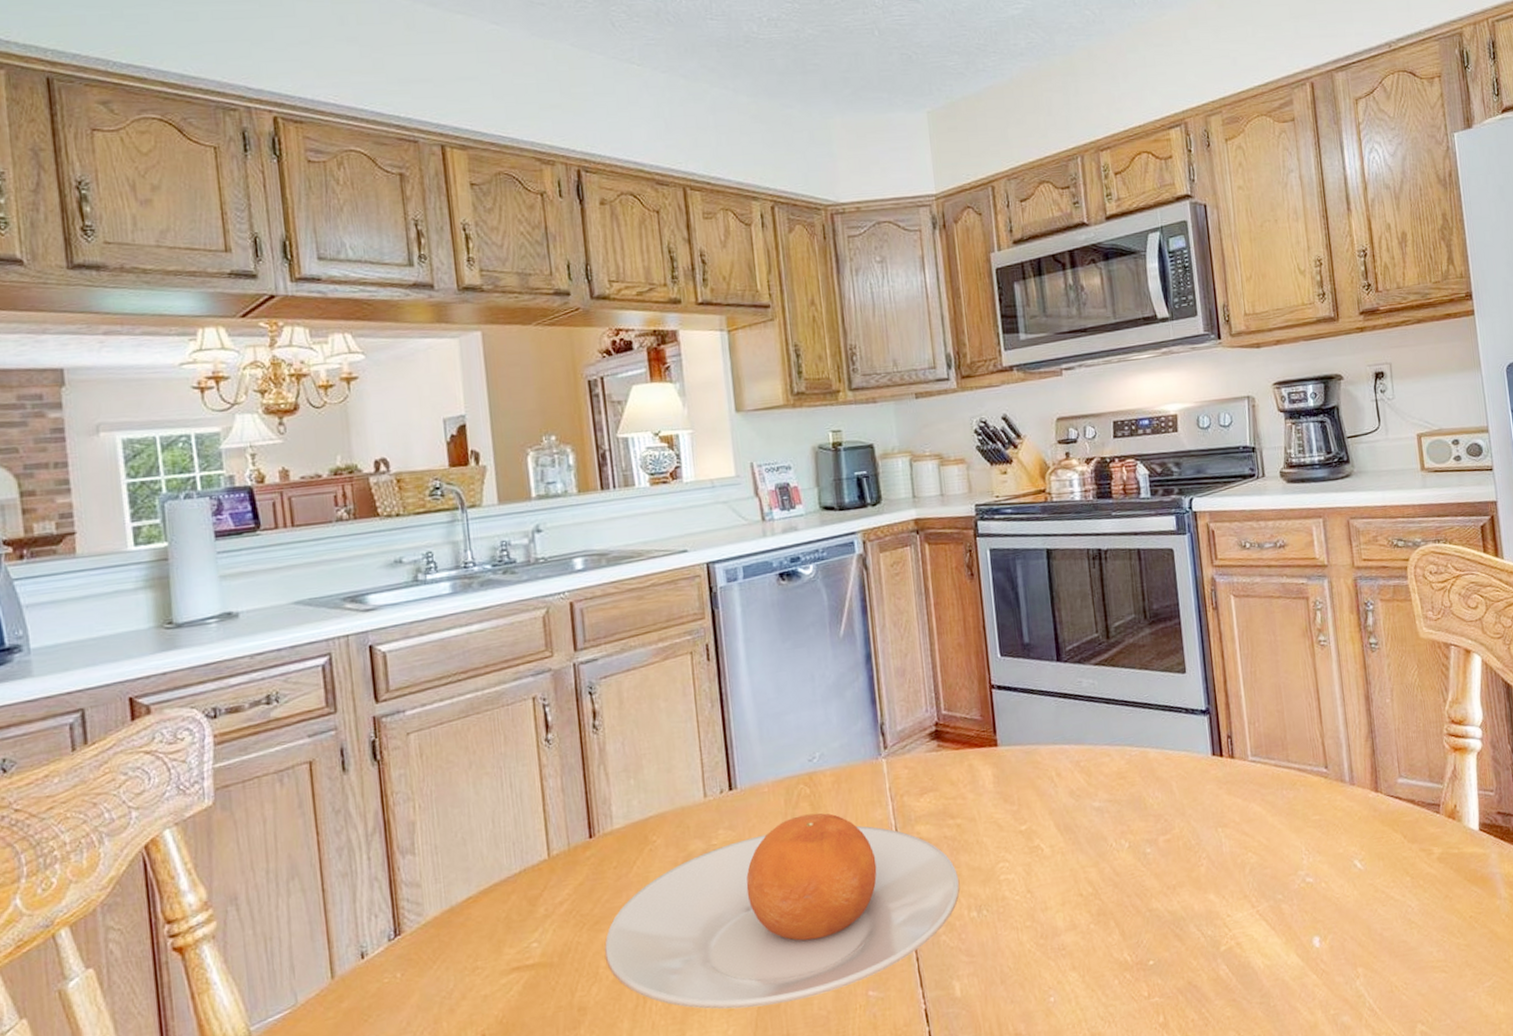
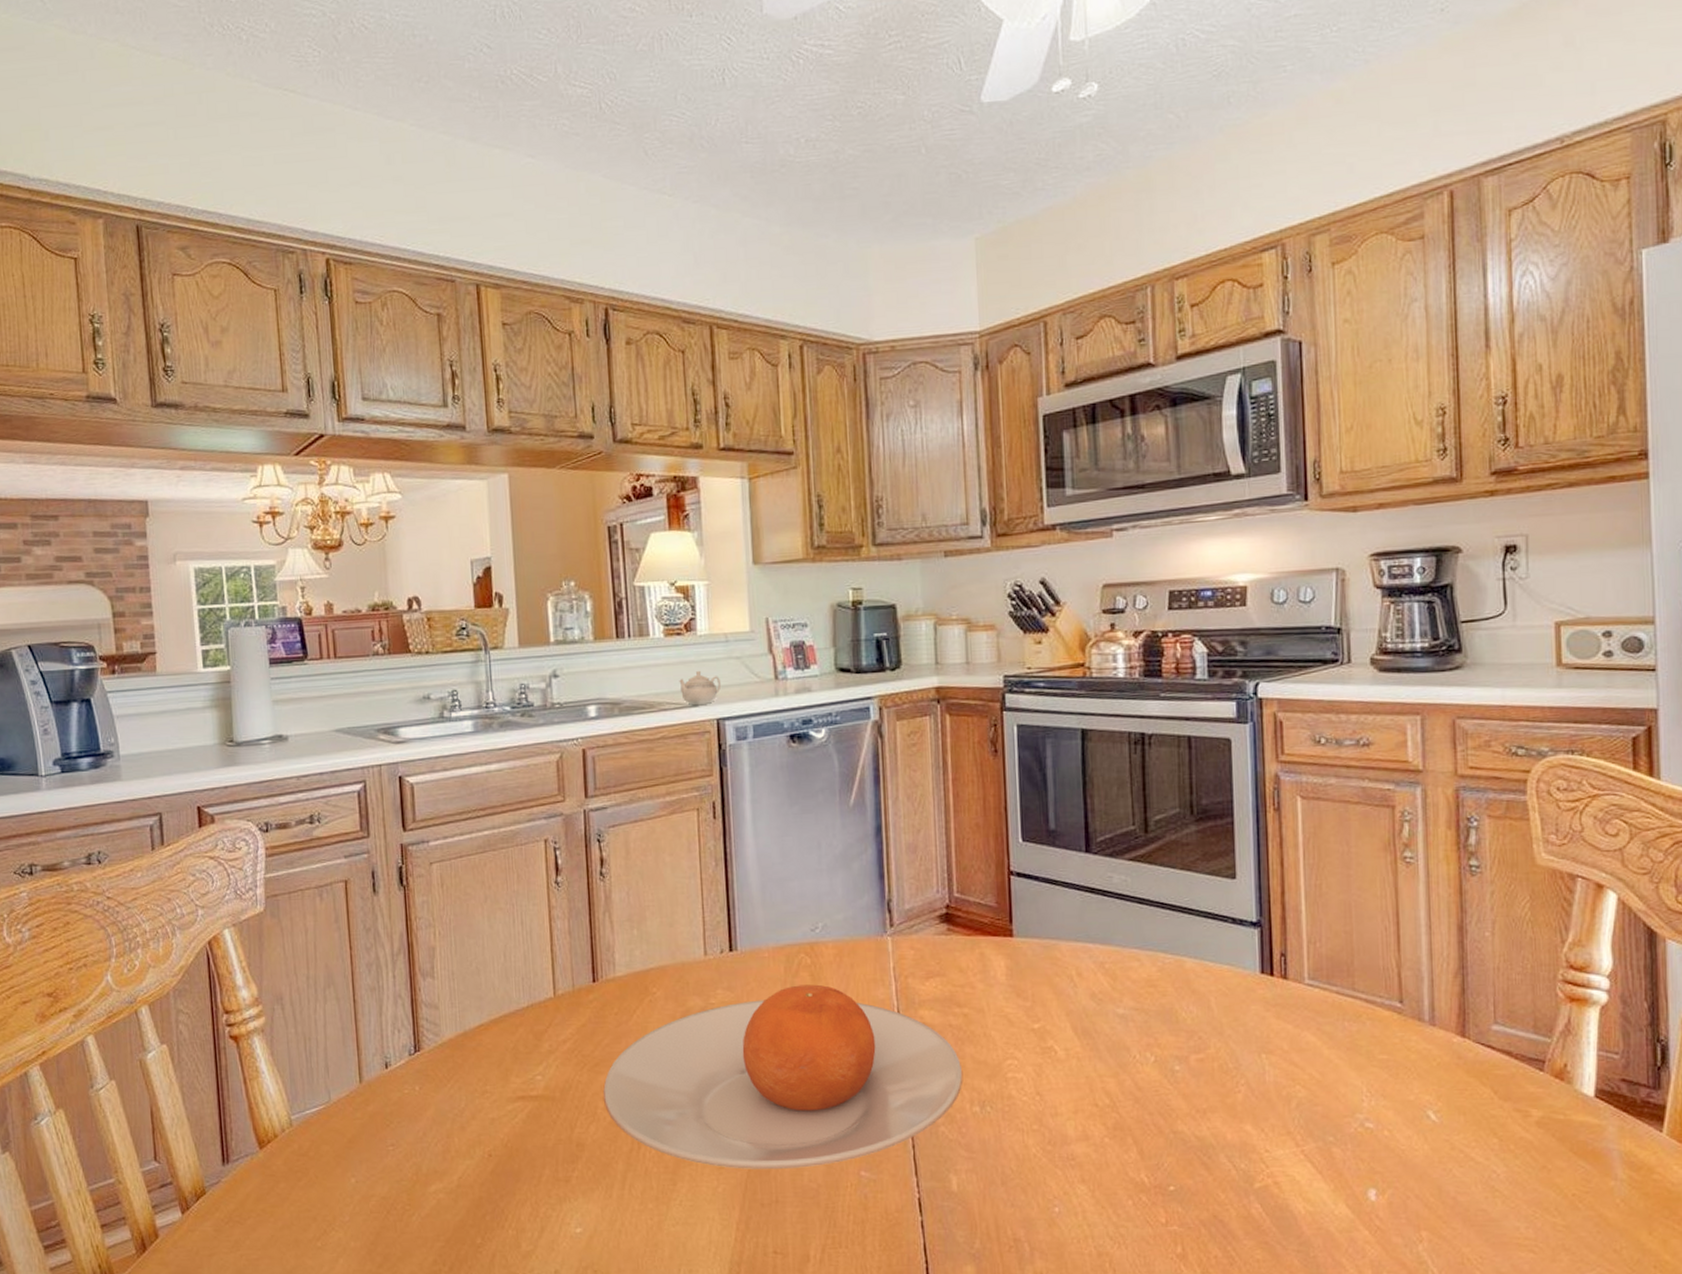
teapot: none [667,516,710,552] -> present [679,670,722,707]

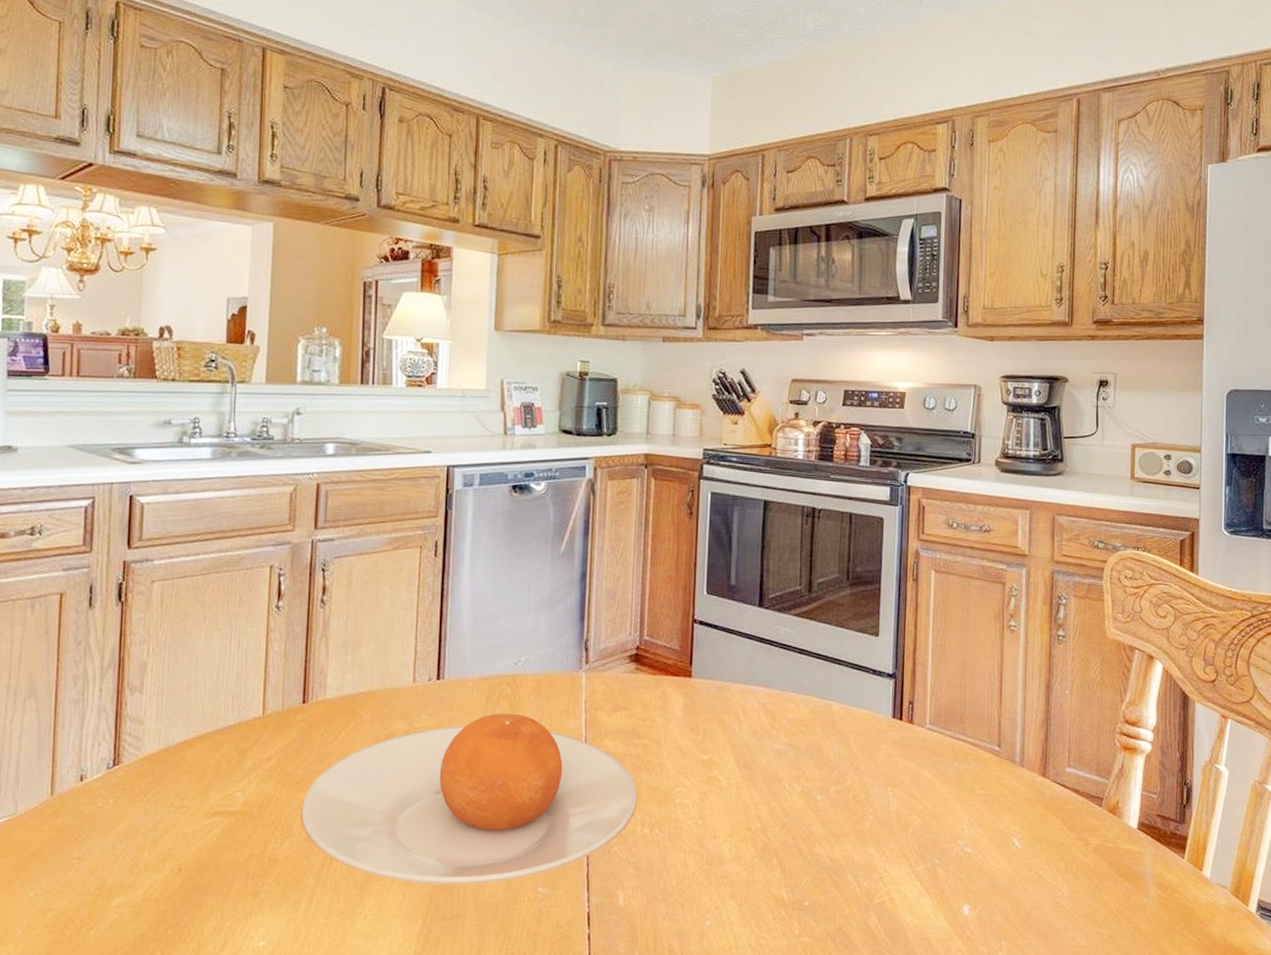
teapot: present [679,670,722,707] -> none [416,420,455,454]

